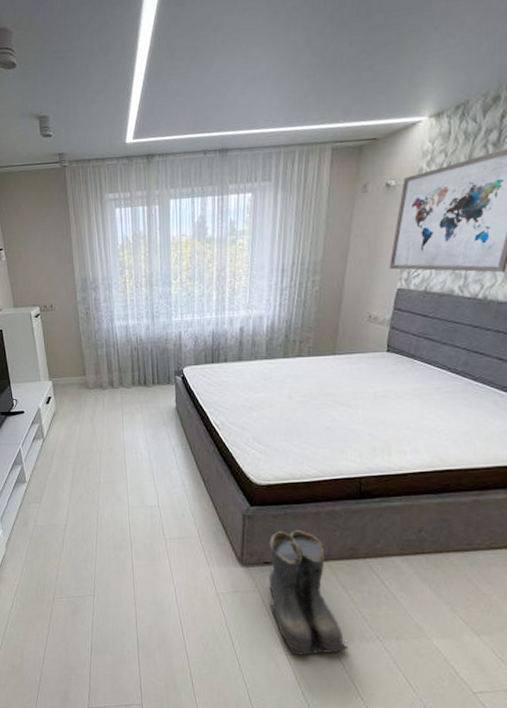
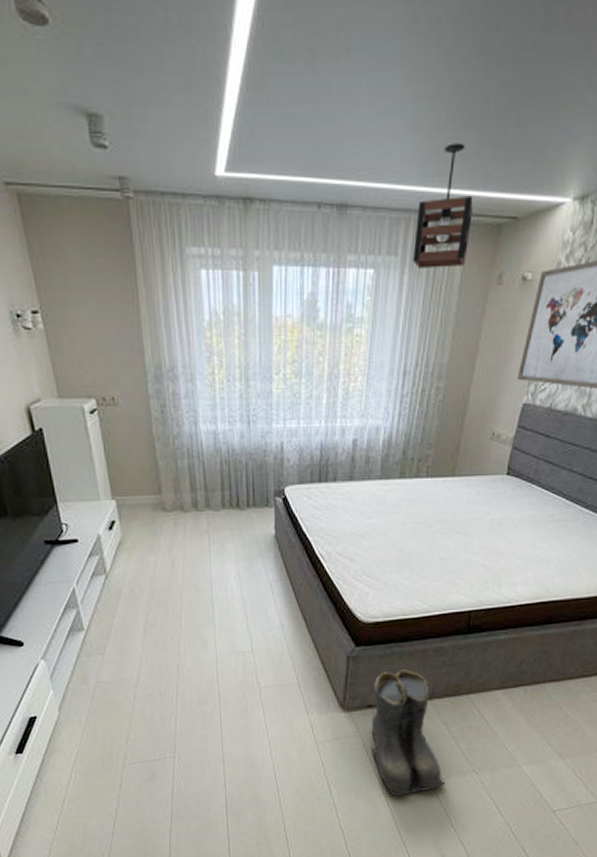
pendant light: none [284,90,335,189] -> present [412,143,473,270]

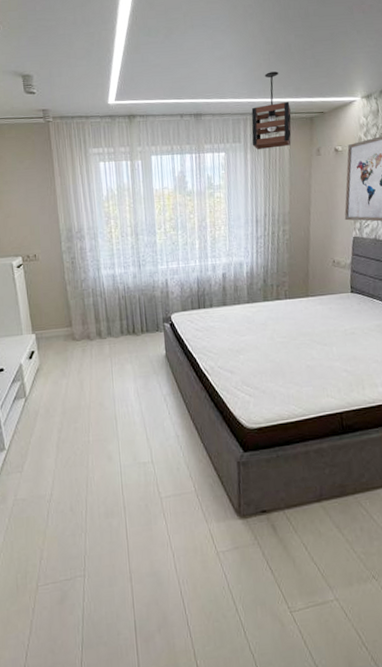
boots: present [369,669,446,796] -> none [264,472,348,610]

